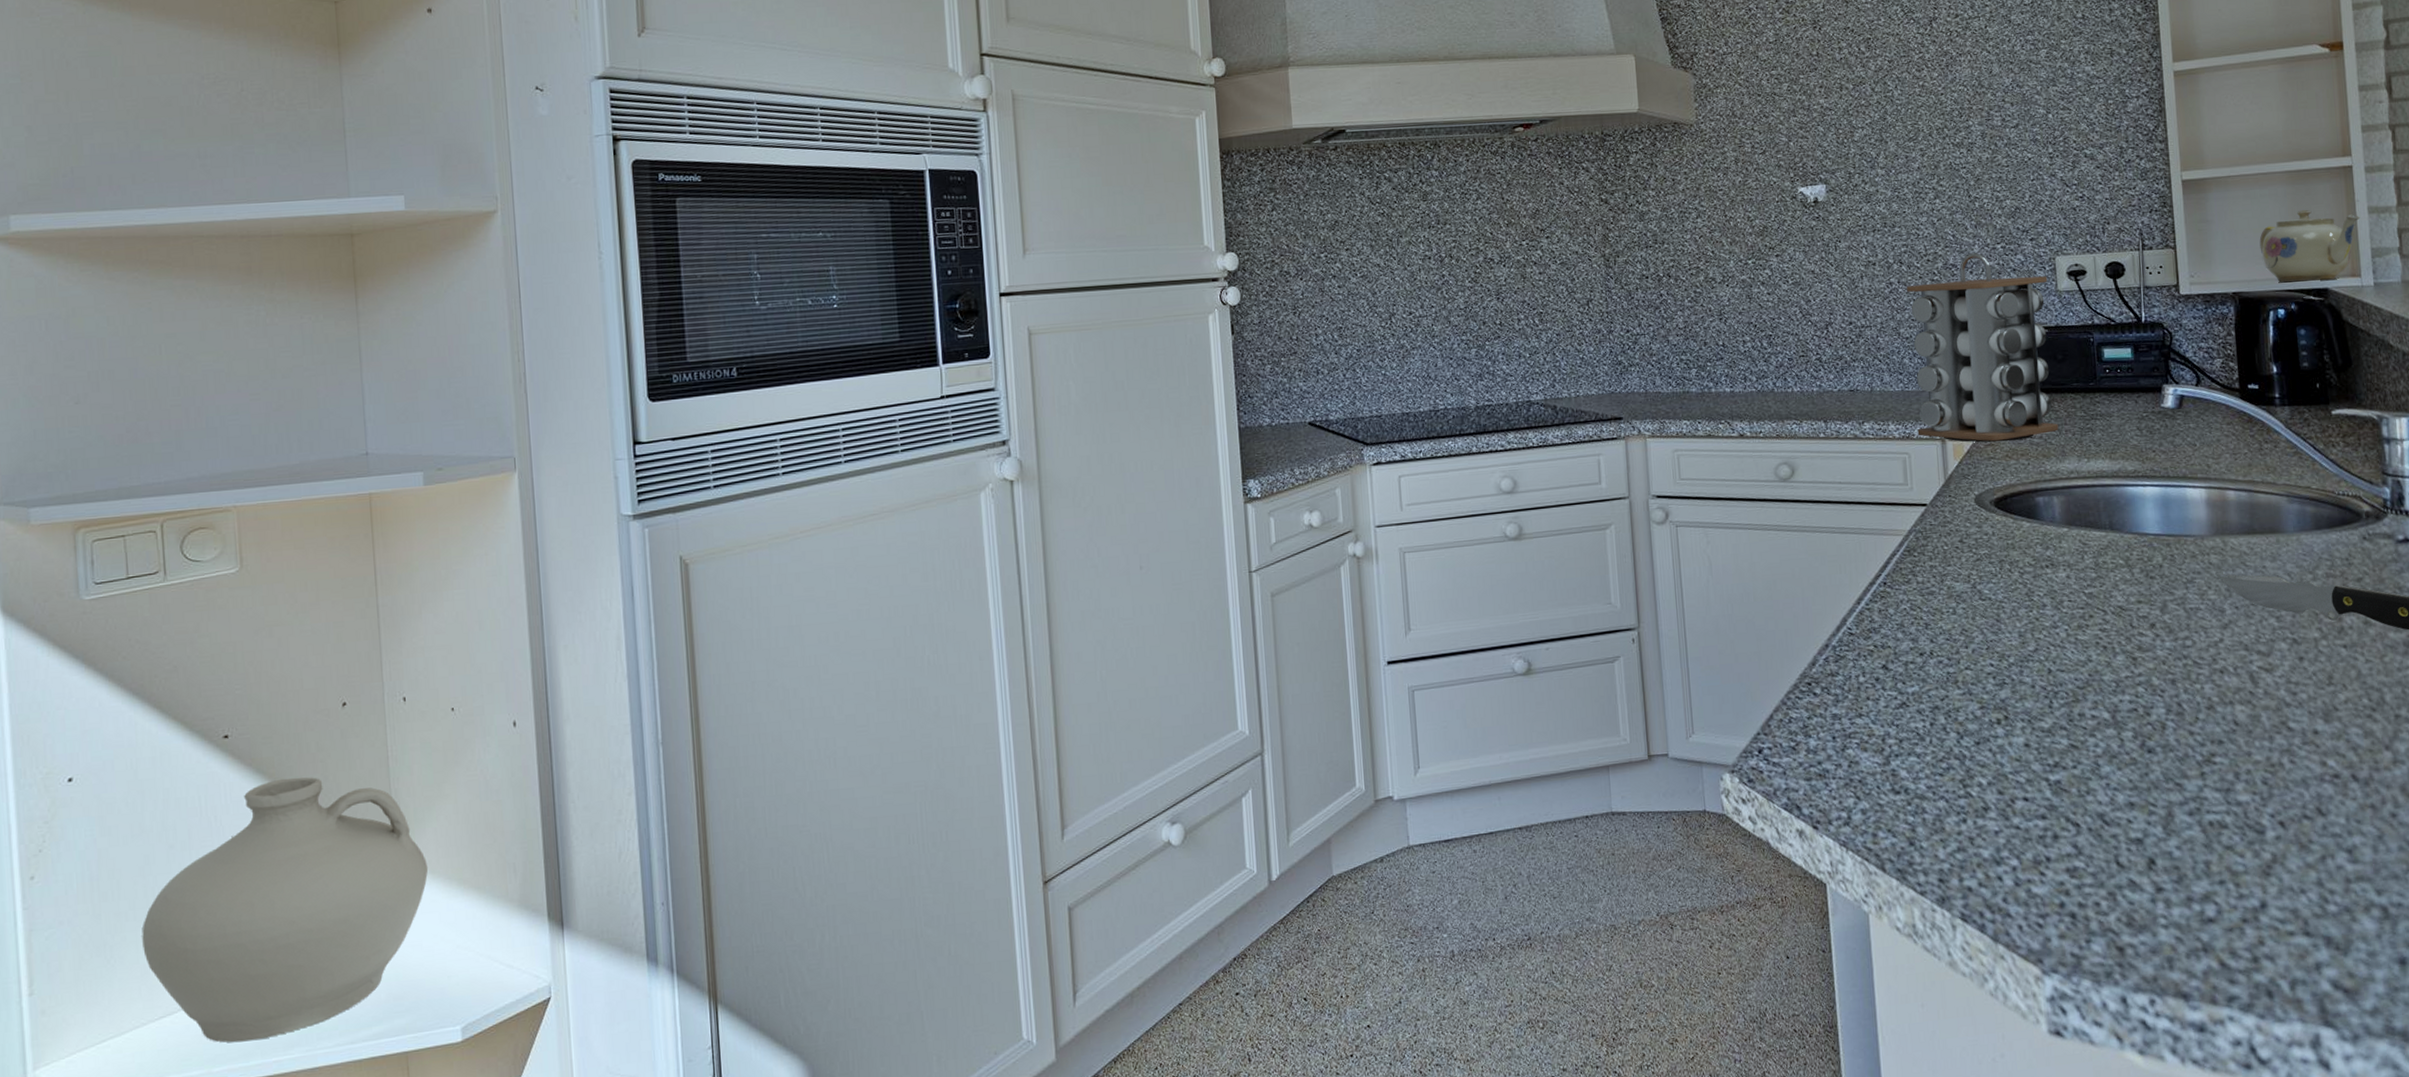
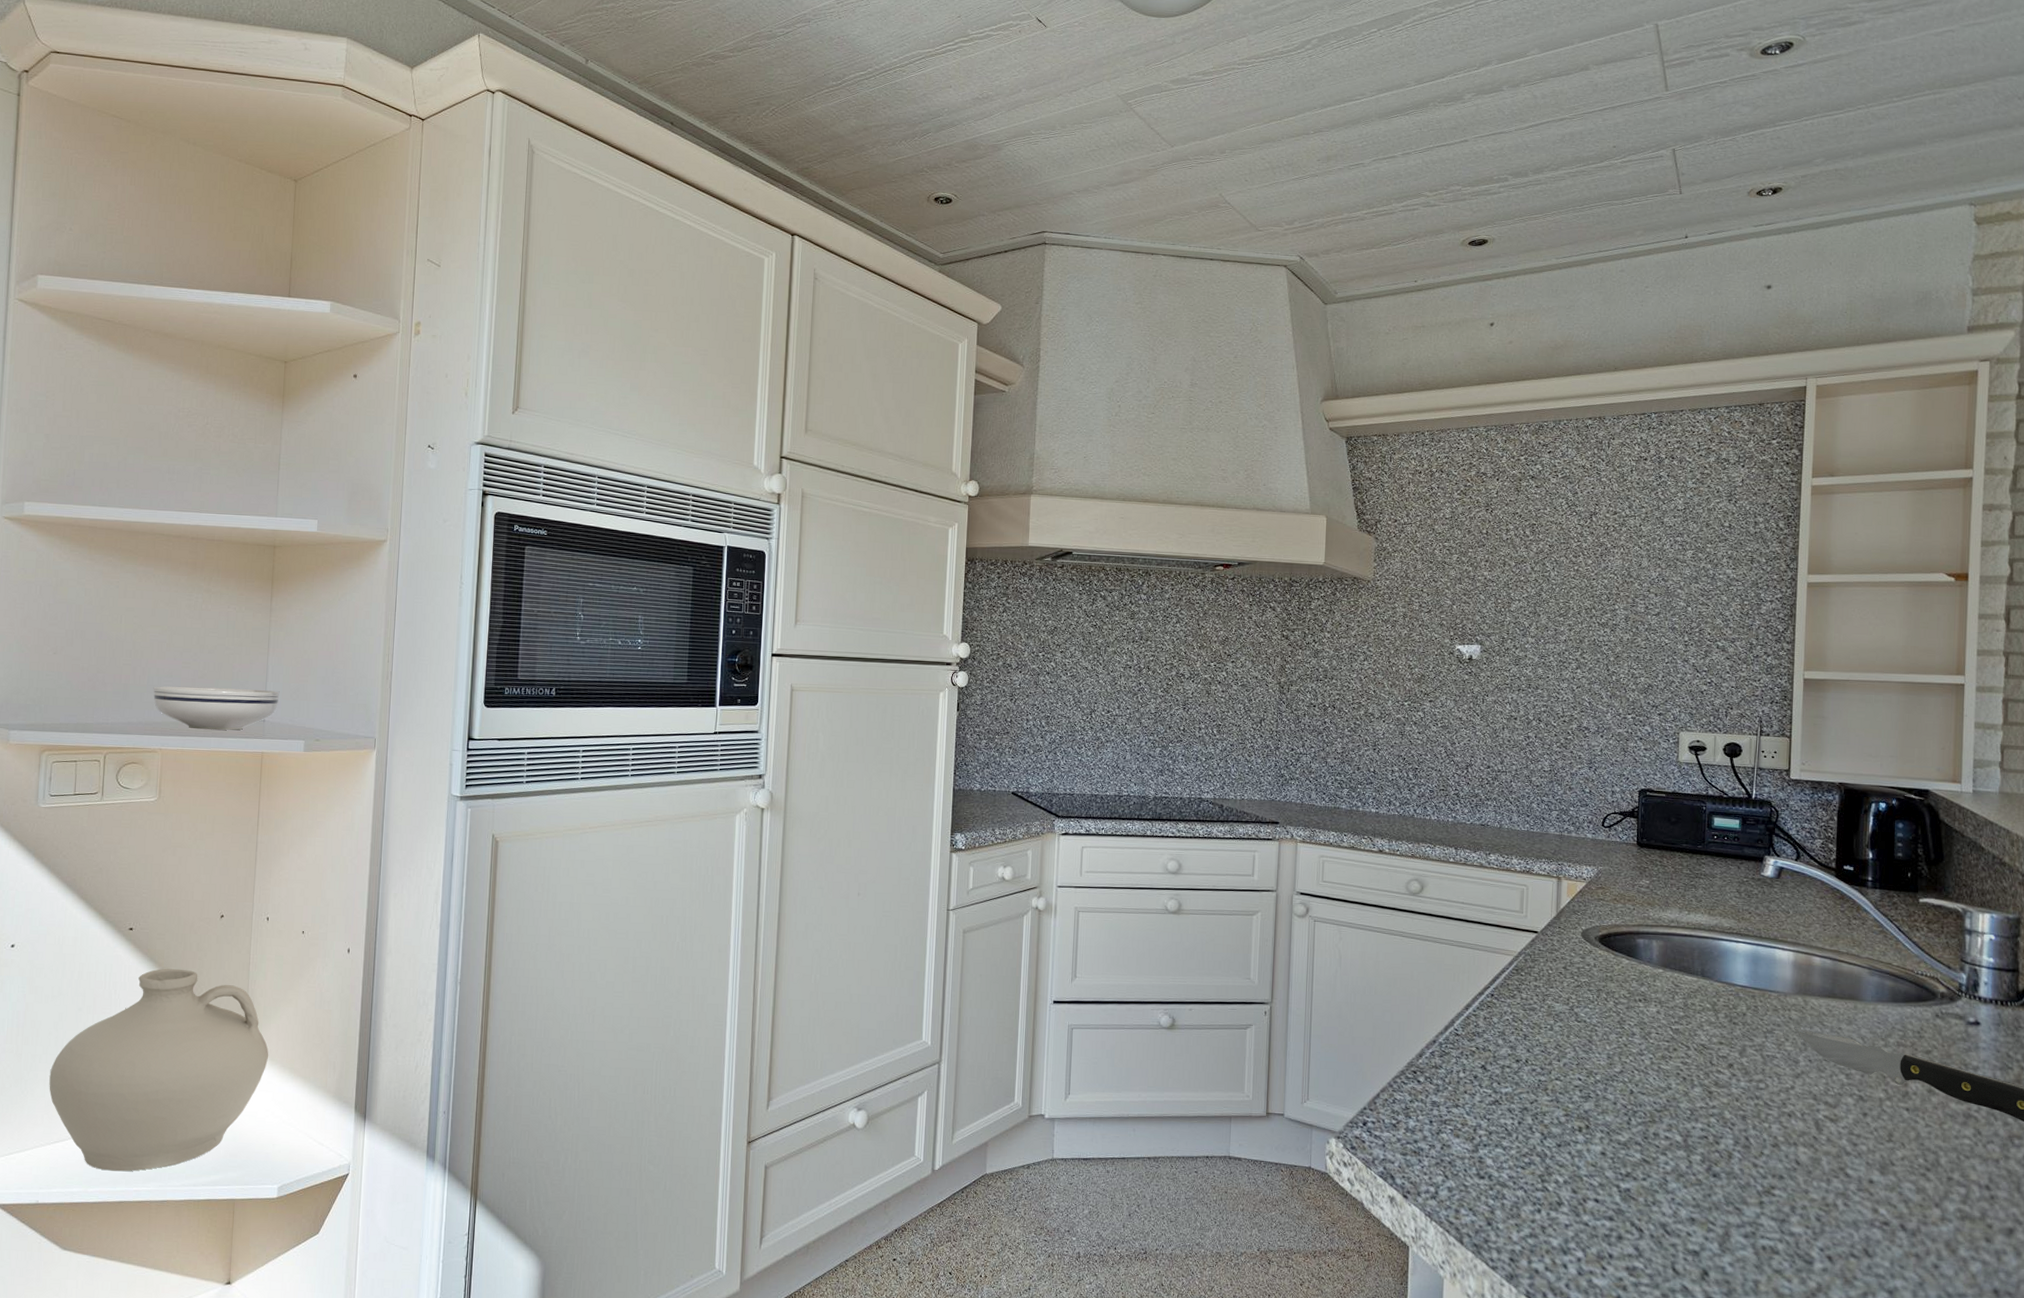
bowl: none [214,415,383,476] -> present [153,686,280,730]
spice rack: present [1907,253,2059,443] -> none [1537,720,1670,887]
teapot: present [2259,209,2361,282] -> none [1869,717,1967,783]

